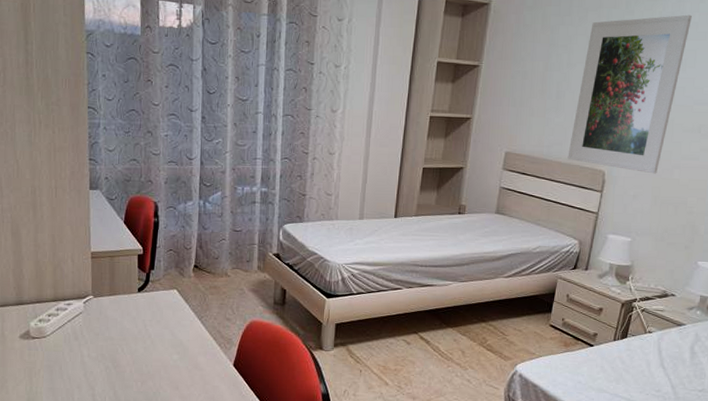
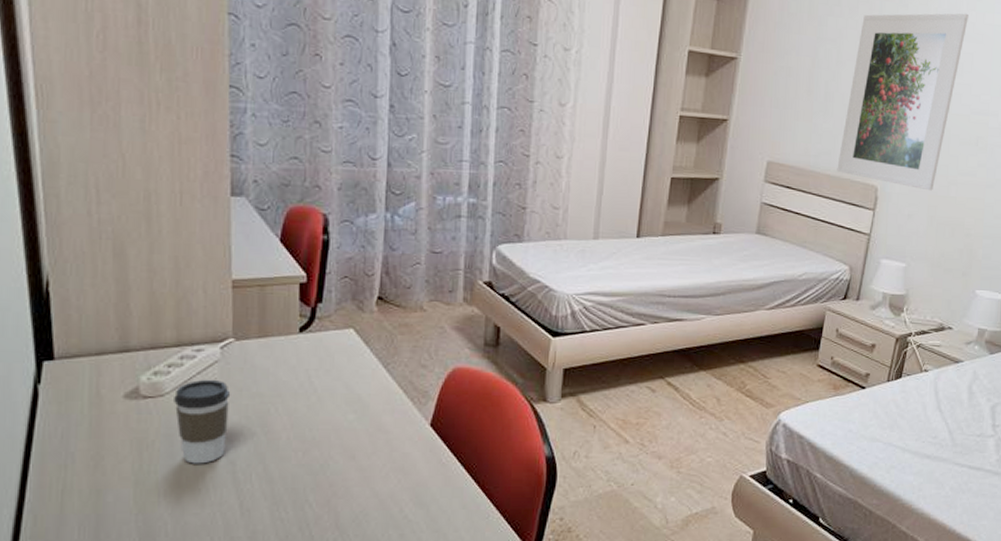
coffee cup: none [53,325,91,388] -> present [174,379,231,464]

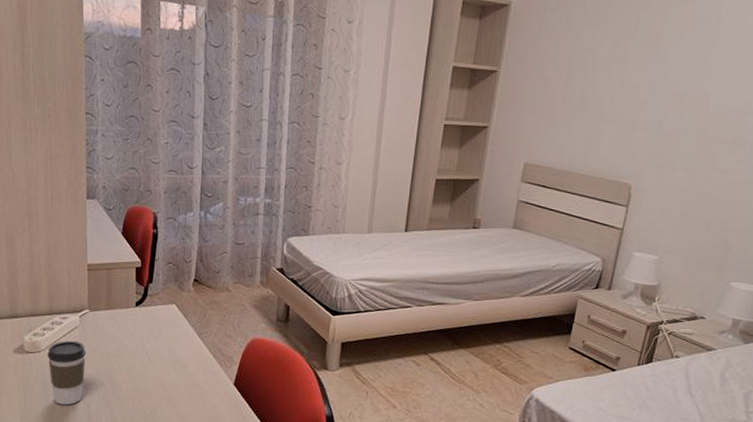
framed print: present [837,13,969,191] -> none [591,16,729,188]

